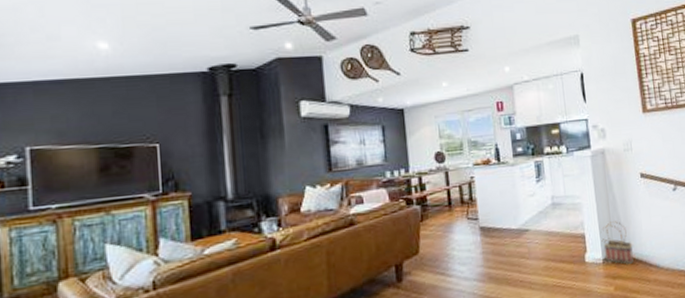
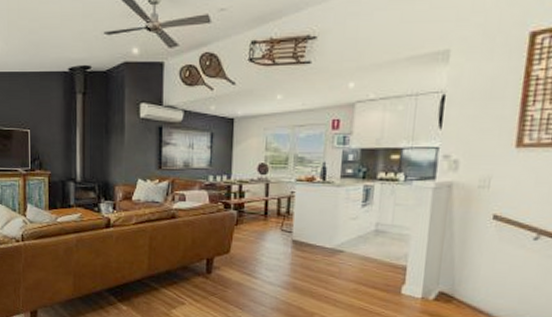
basket: present [601,221,634,264] -> none [420,259,464,306]

